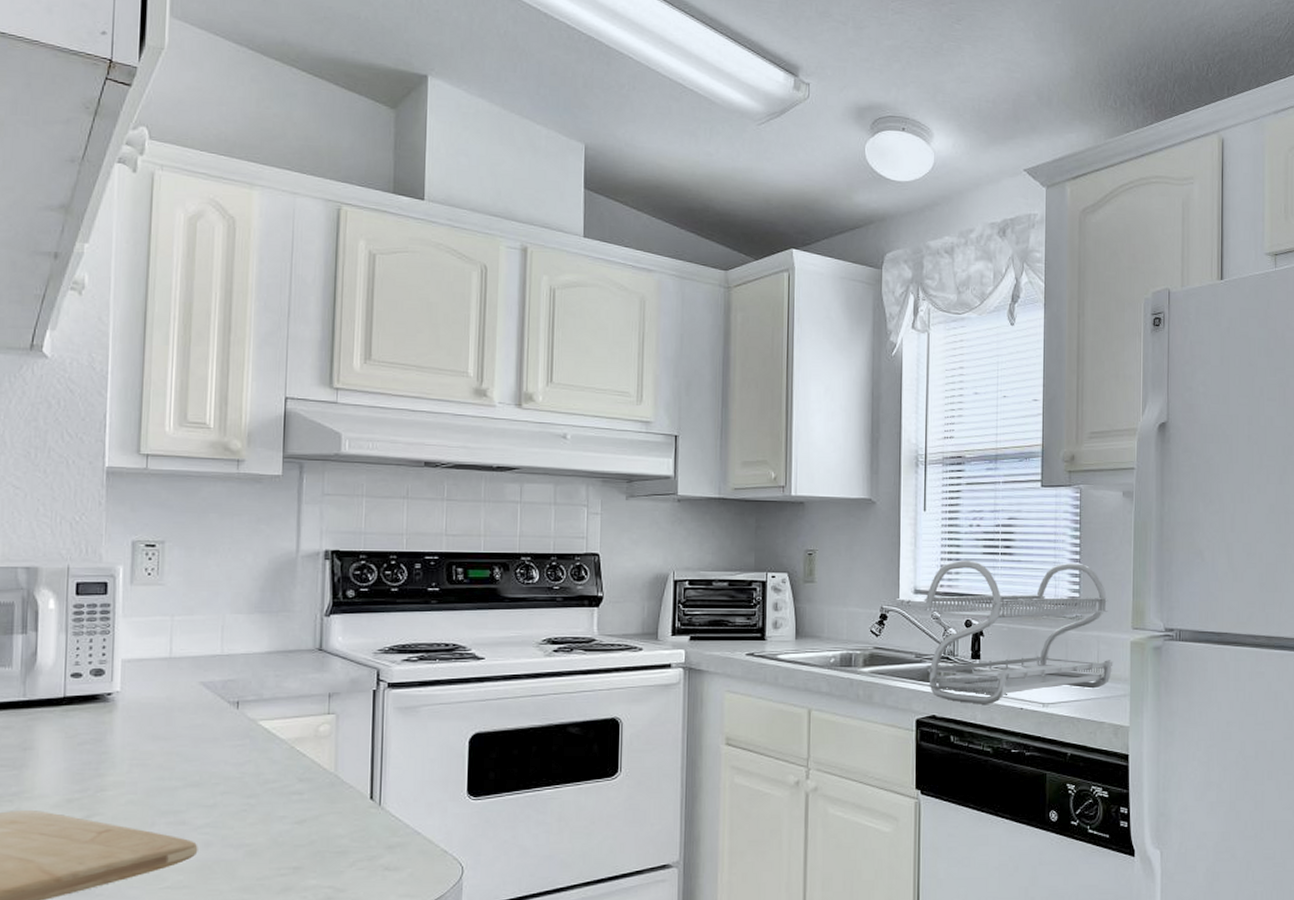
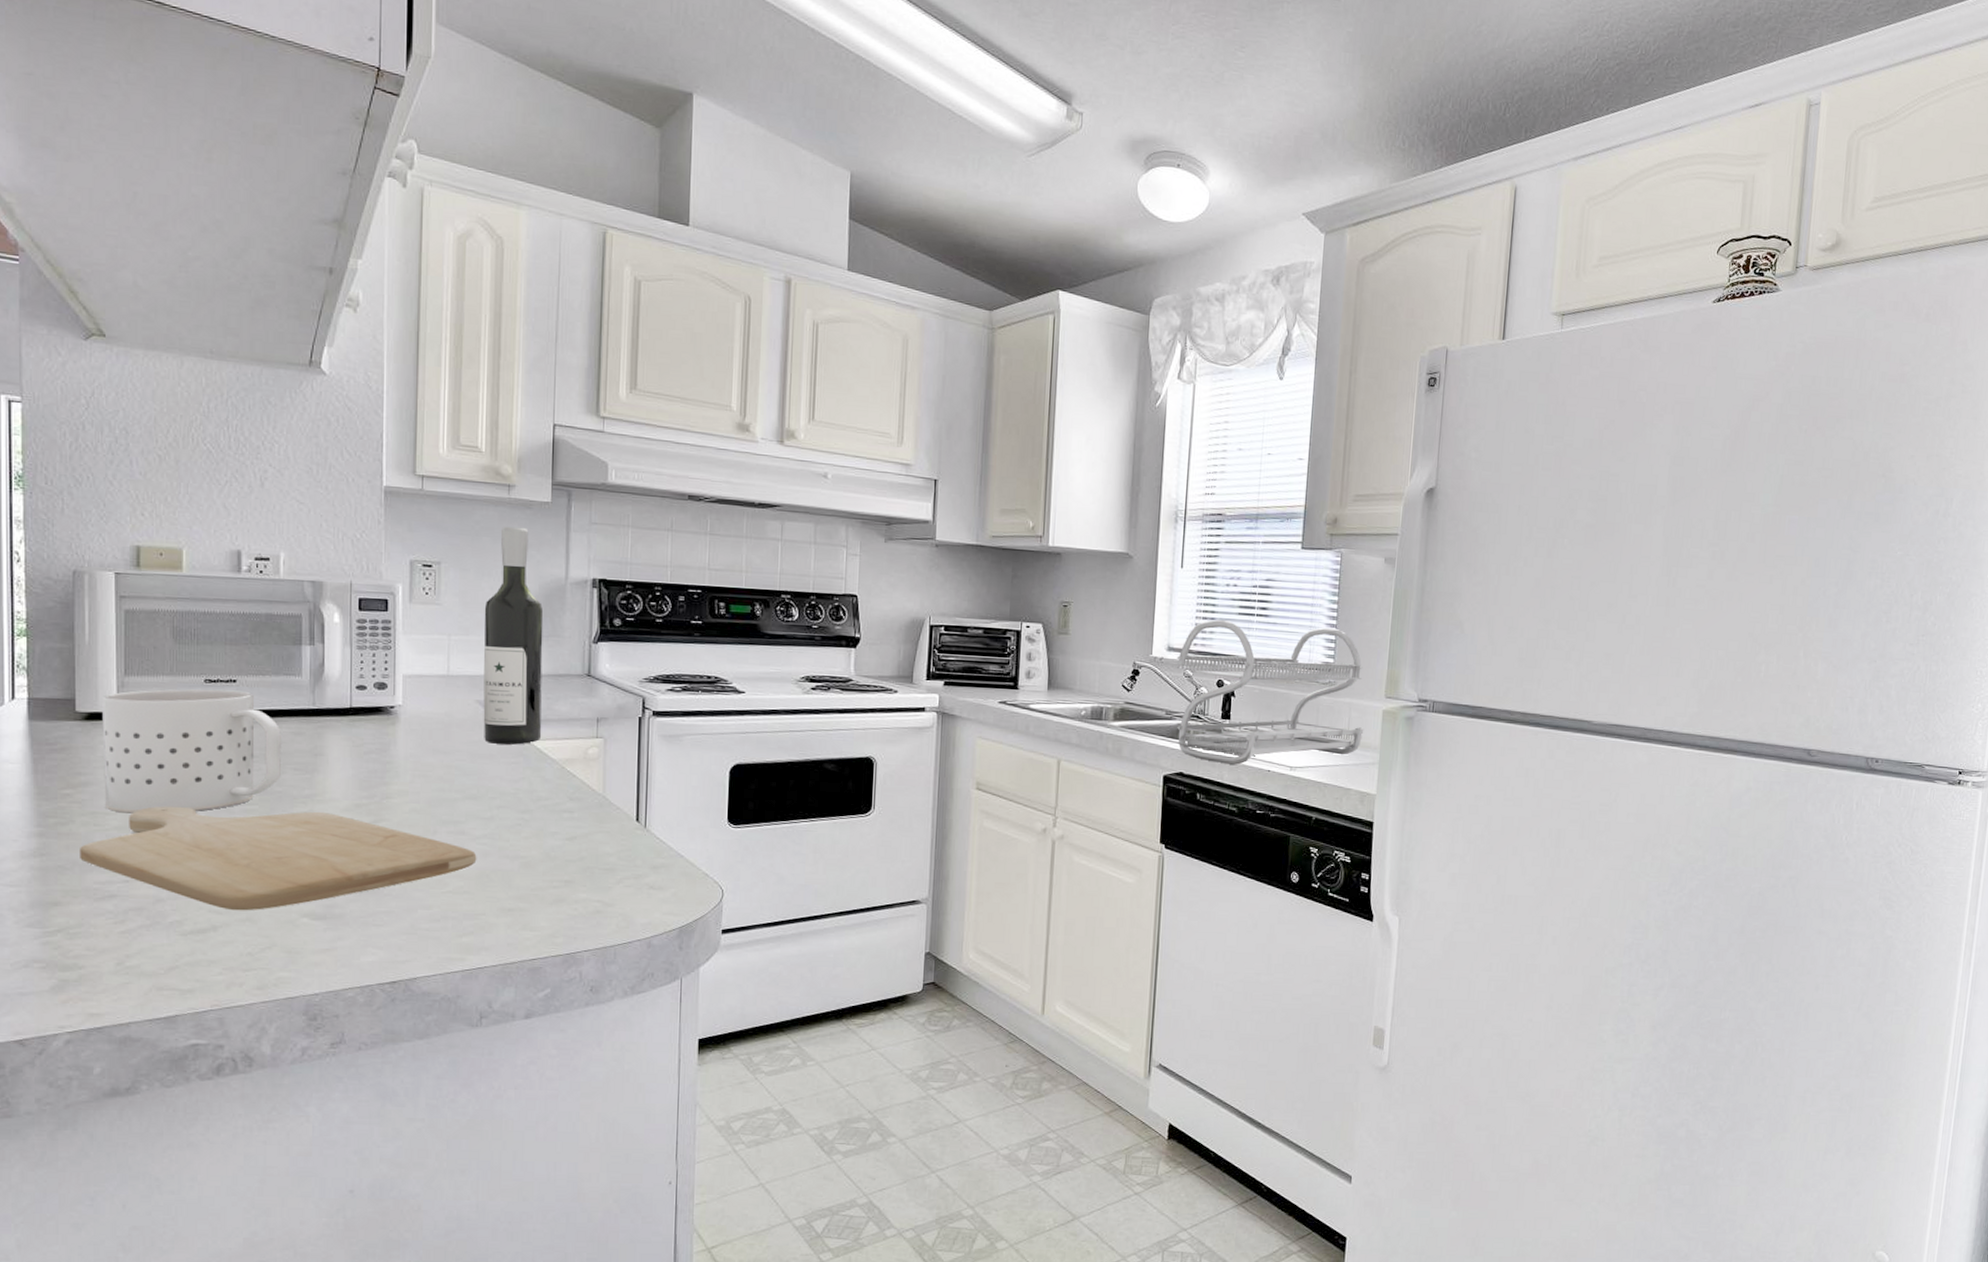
bottle: none [207,501,273,726] -> present [483,526,543,745]

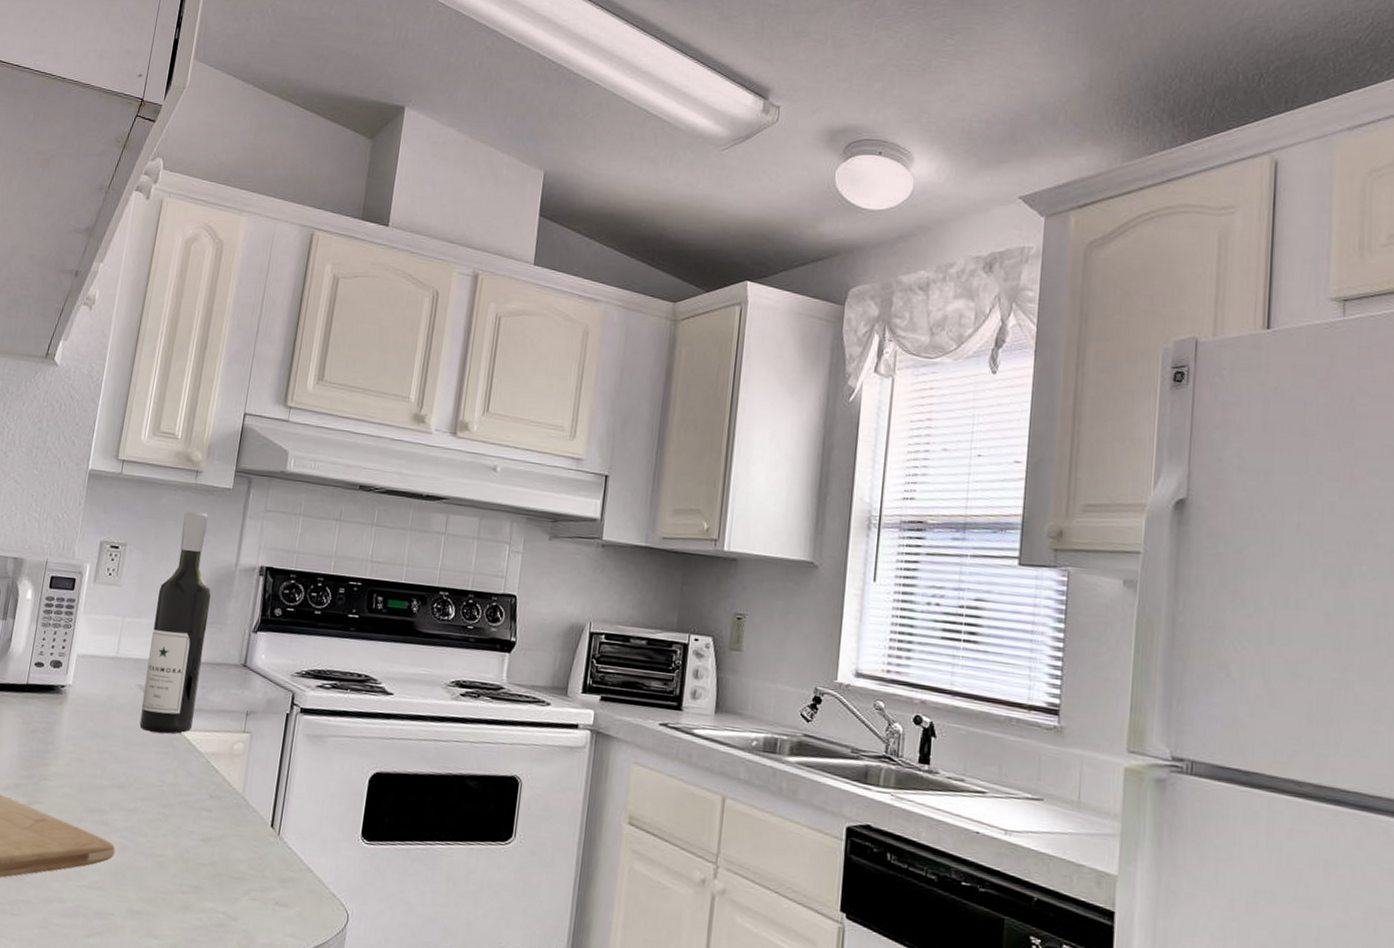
dish rack: present [1177,619,1364,765] -> none [865,643,1100,822]

